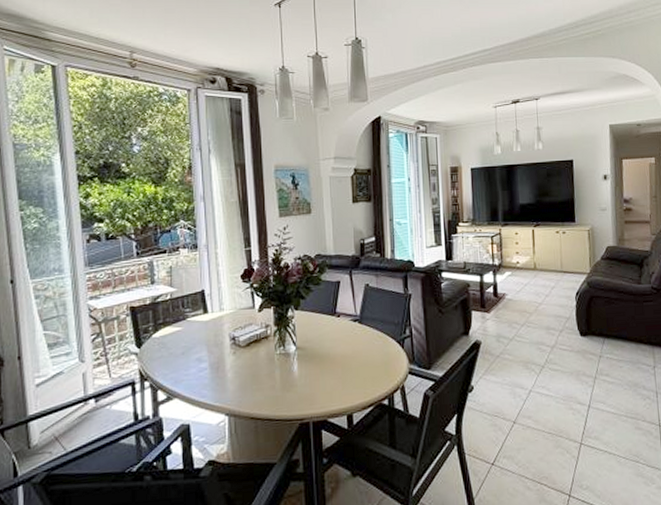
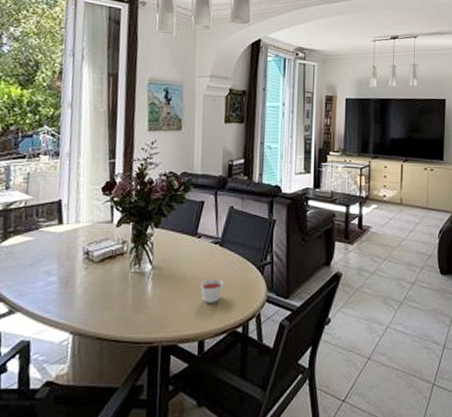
candle: none [344,354,366,379] -> present [200,278,223,303]

